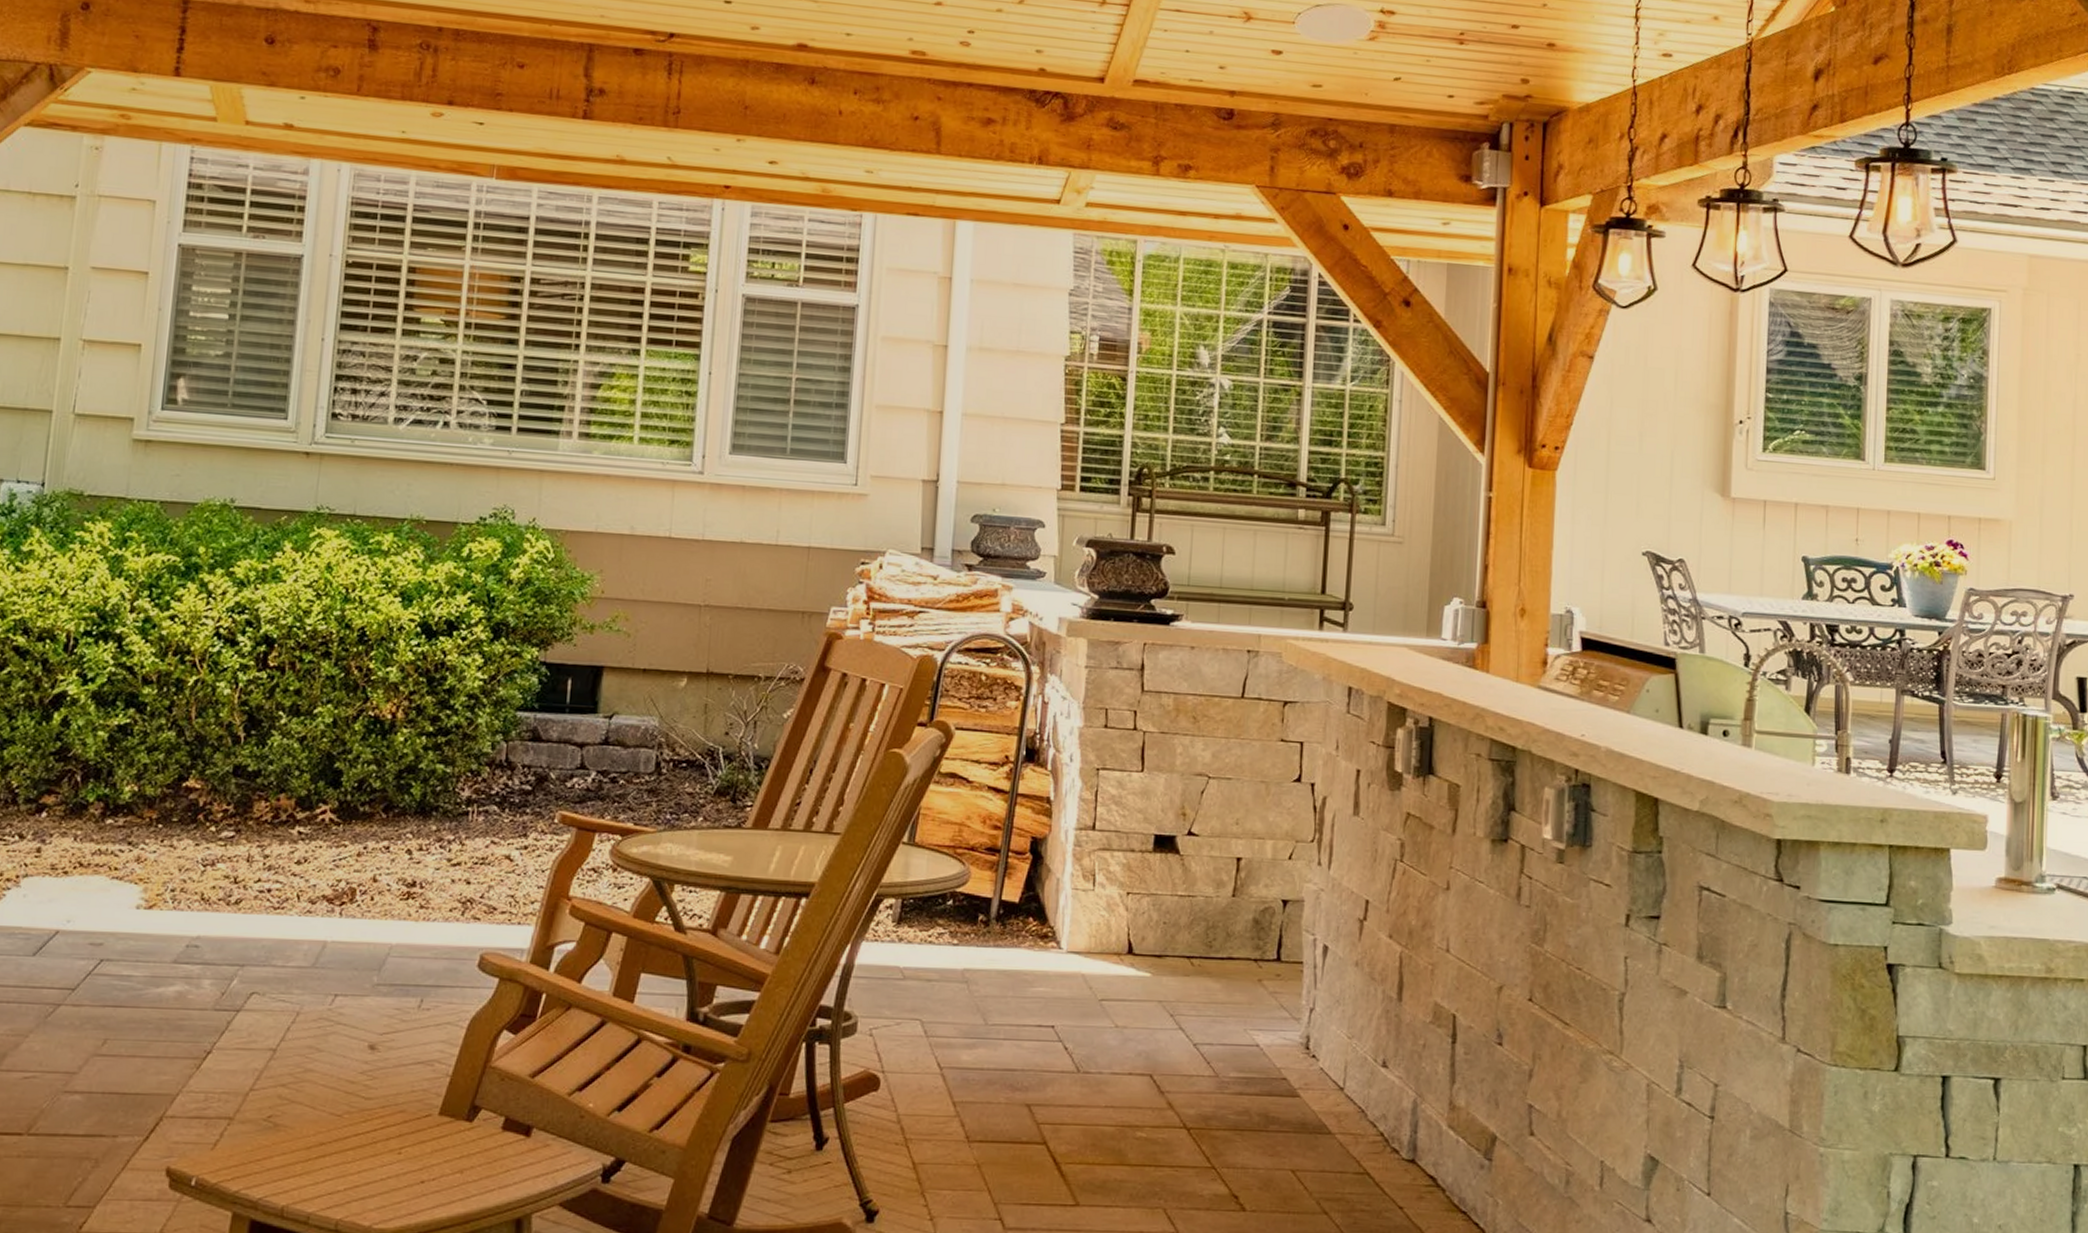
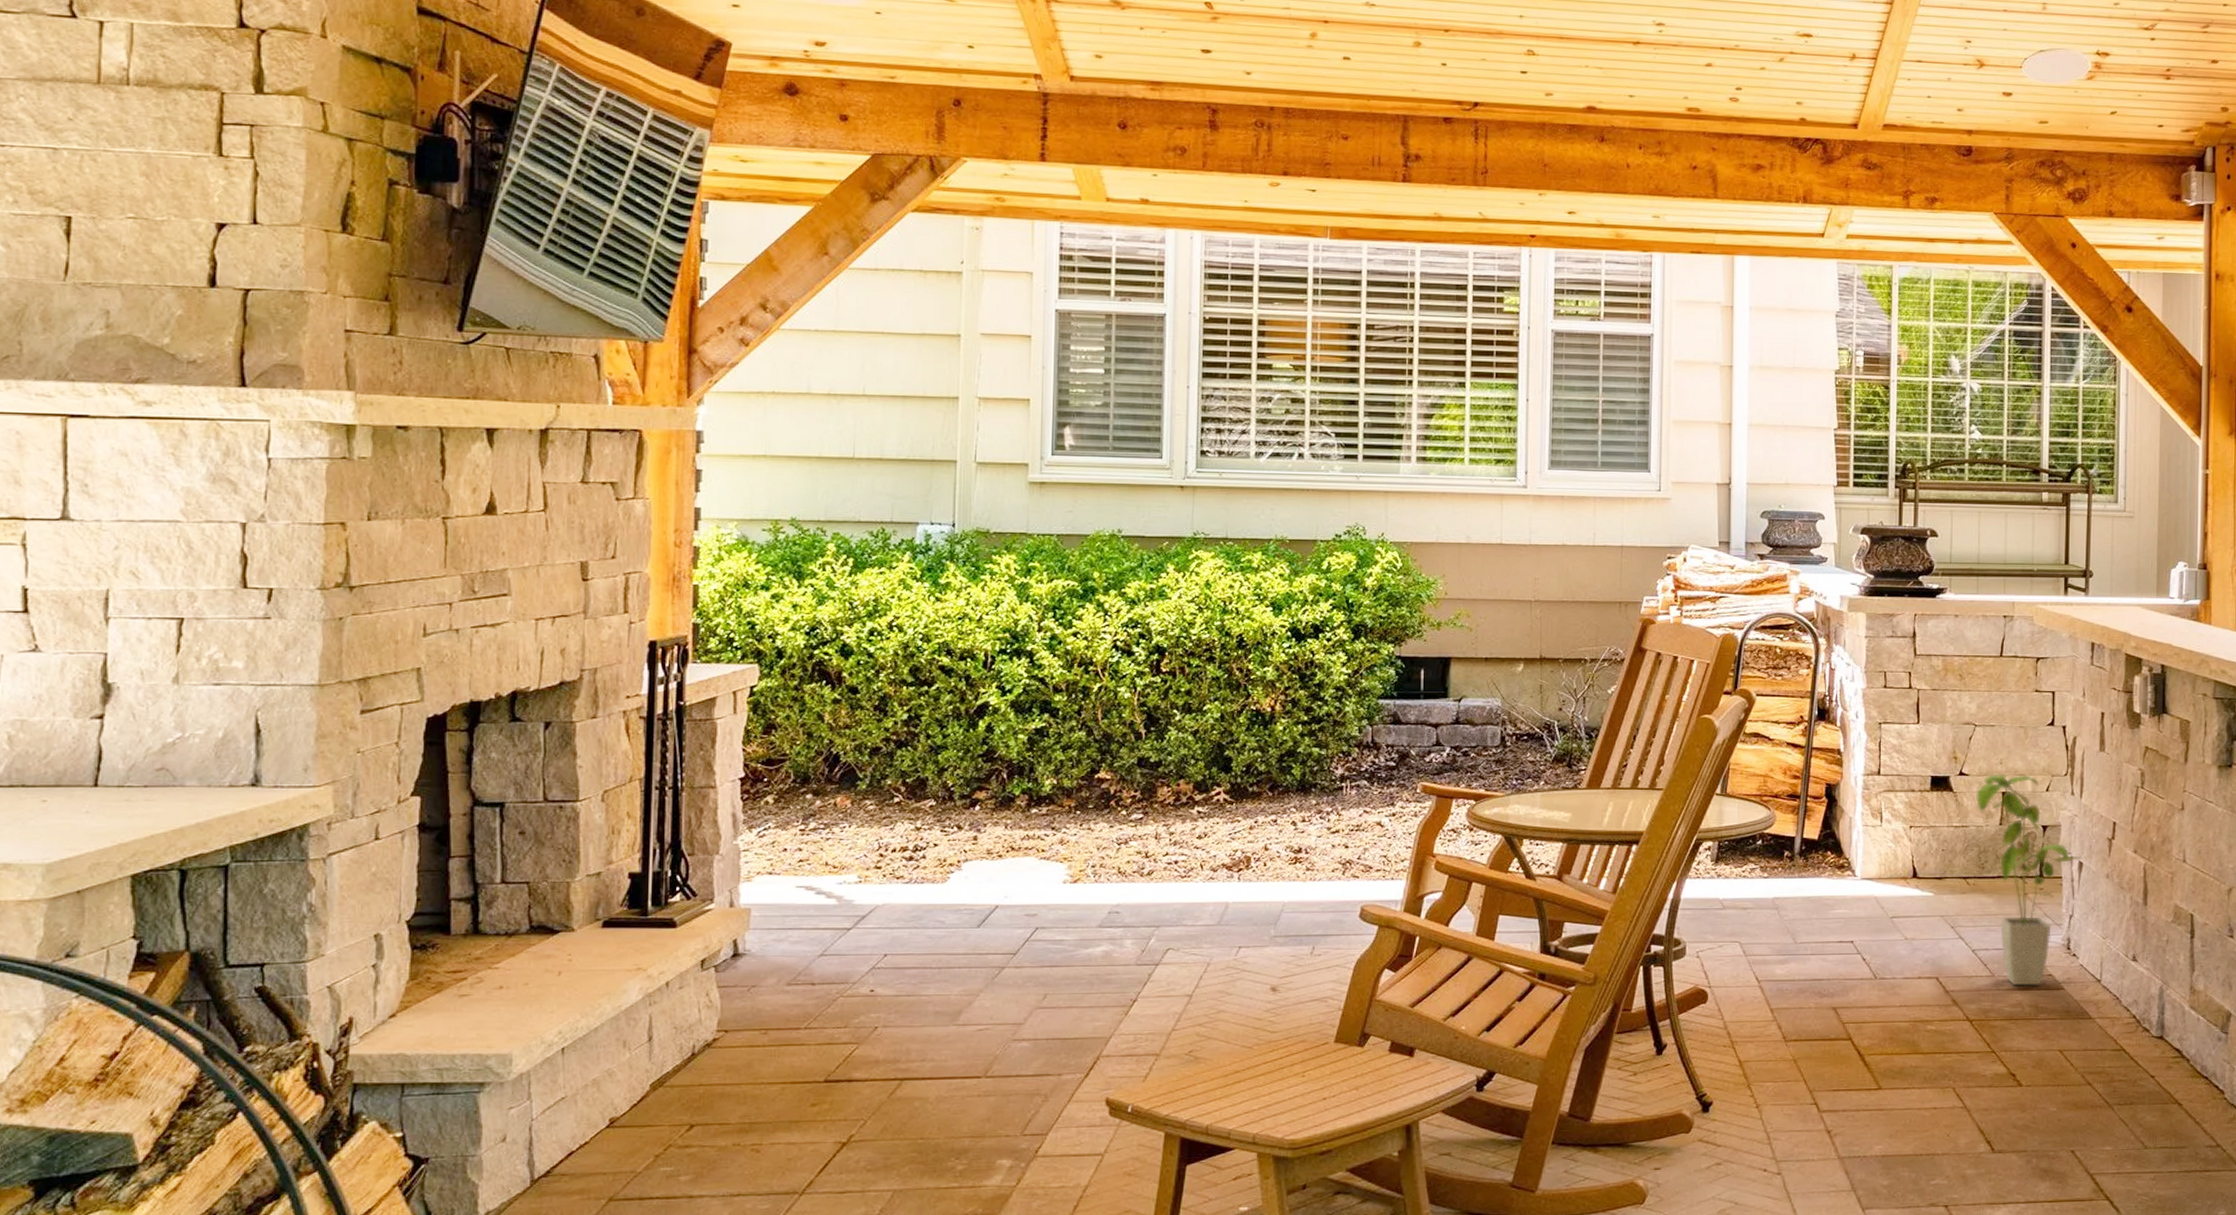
house plant: none [1206,836,1326,1091] -> present [1976,773,2081,986]

